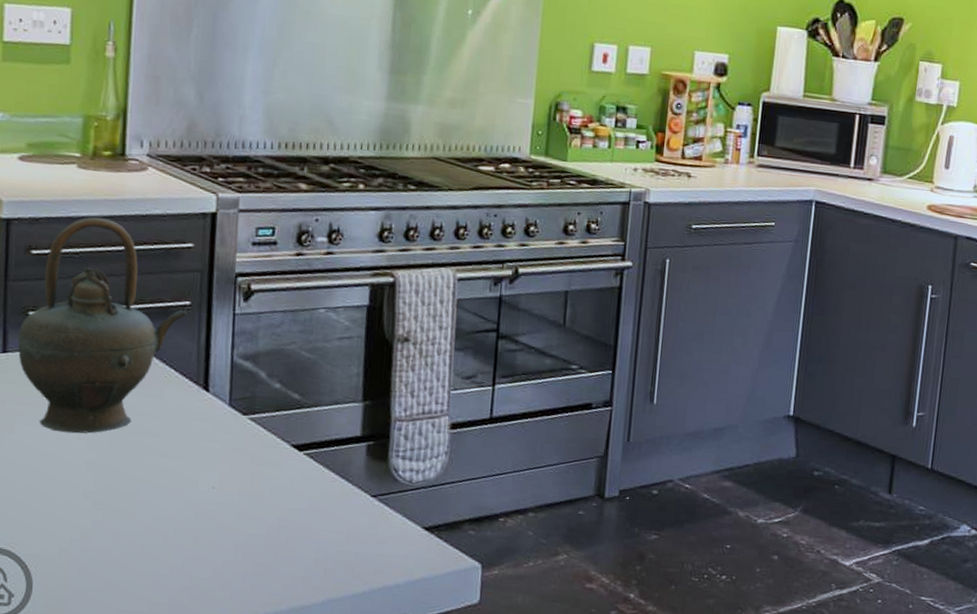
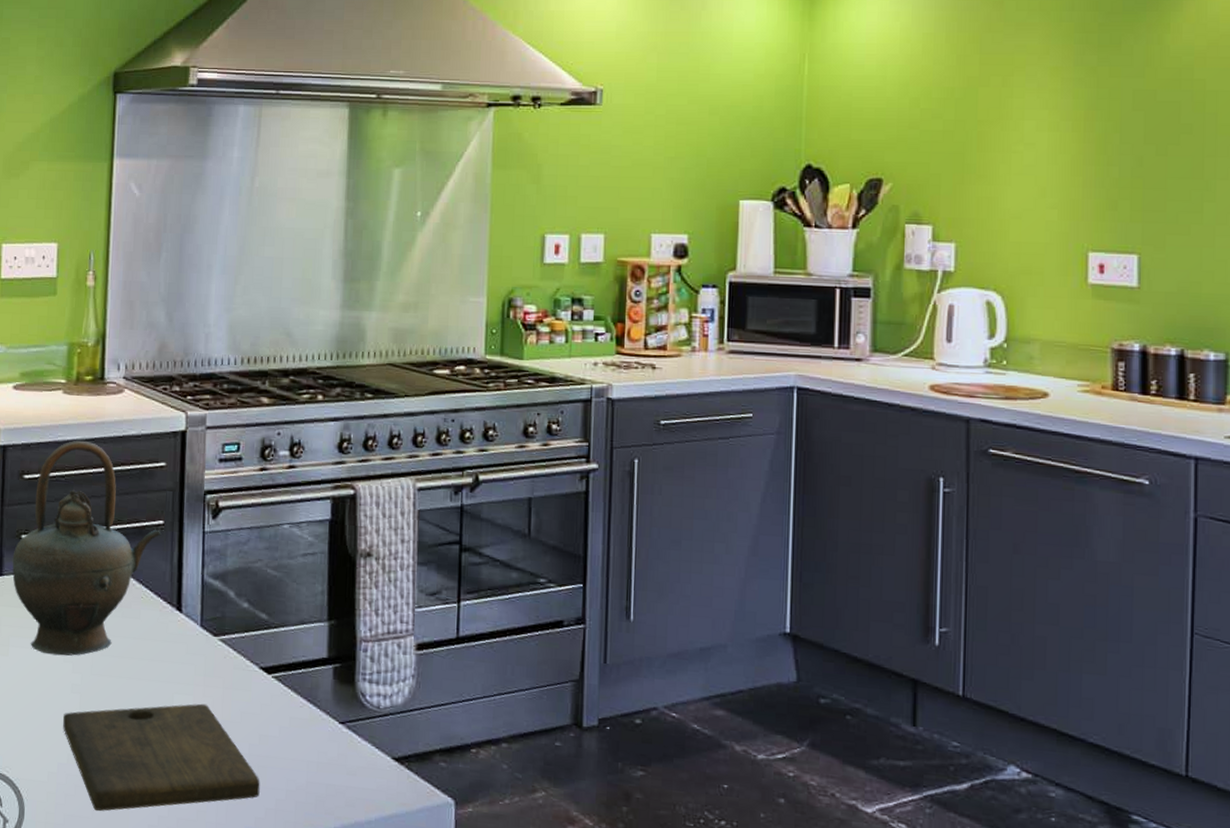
cutting board: none [76,479,289,584] -> present [63,703,260,812]

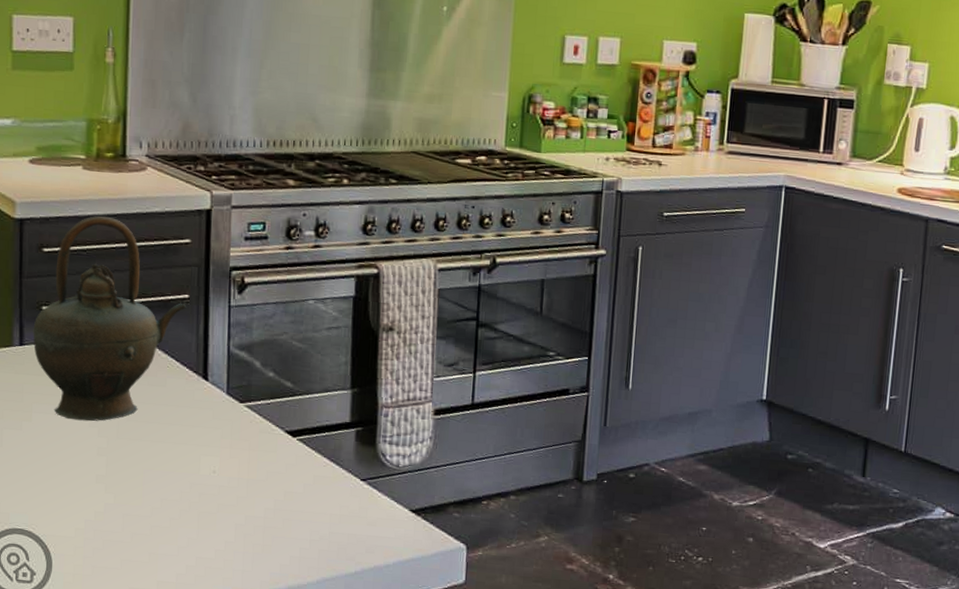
cutting board: present [63,703,260,812] -> none [89,464,285,563]

